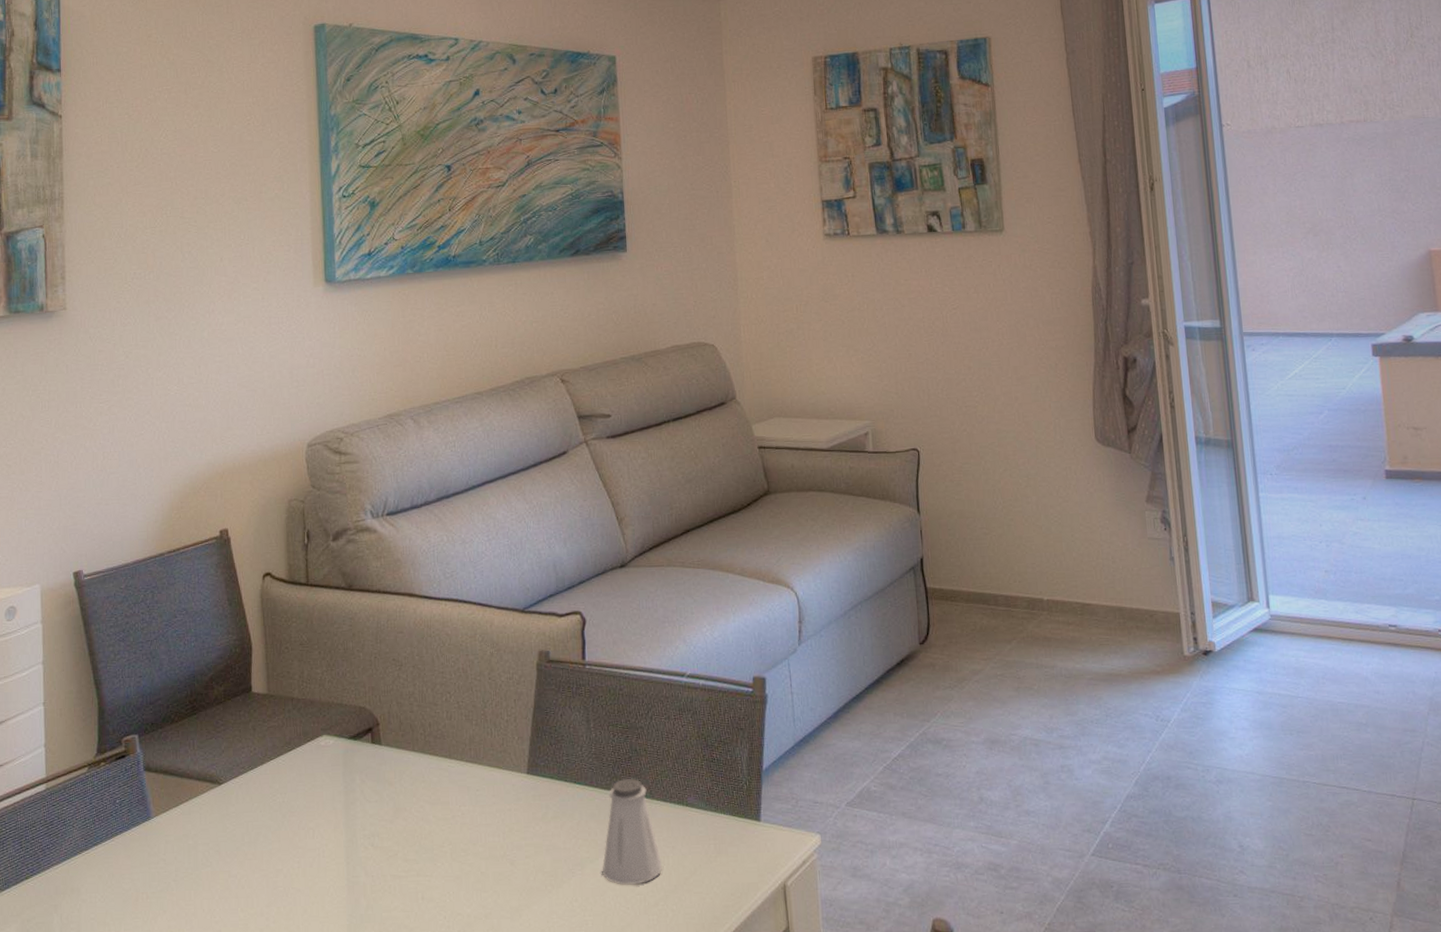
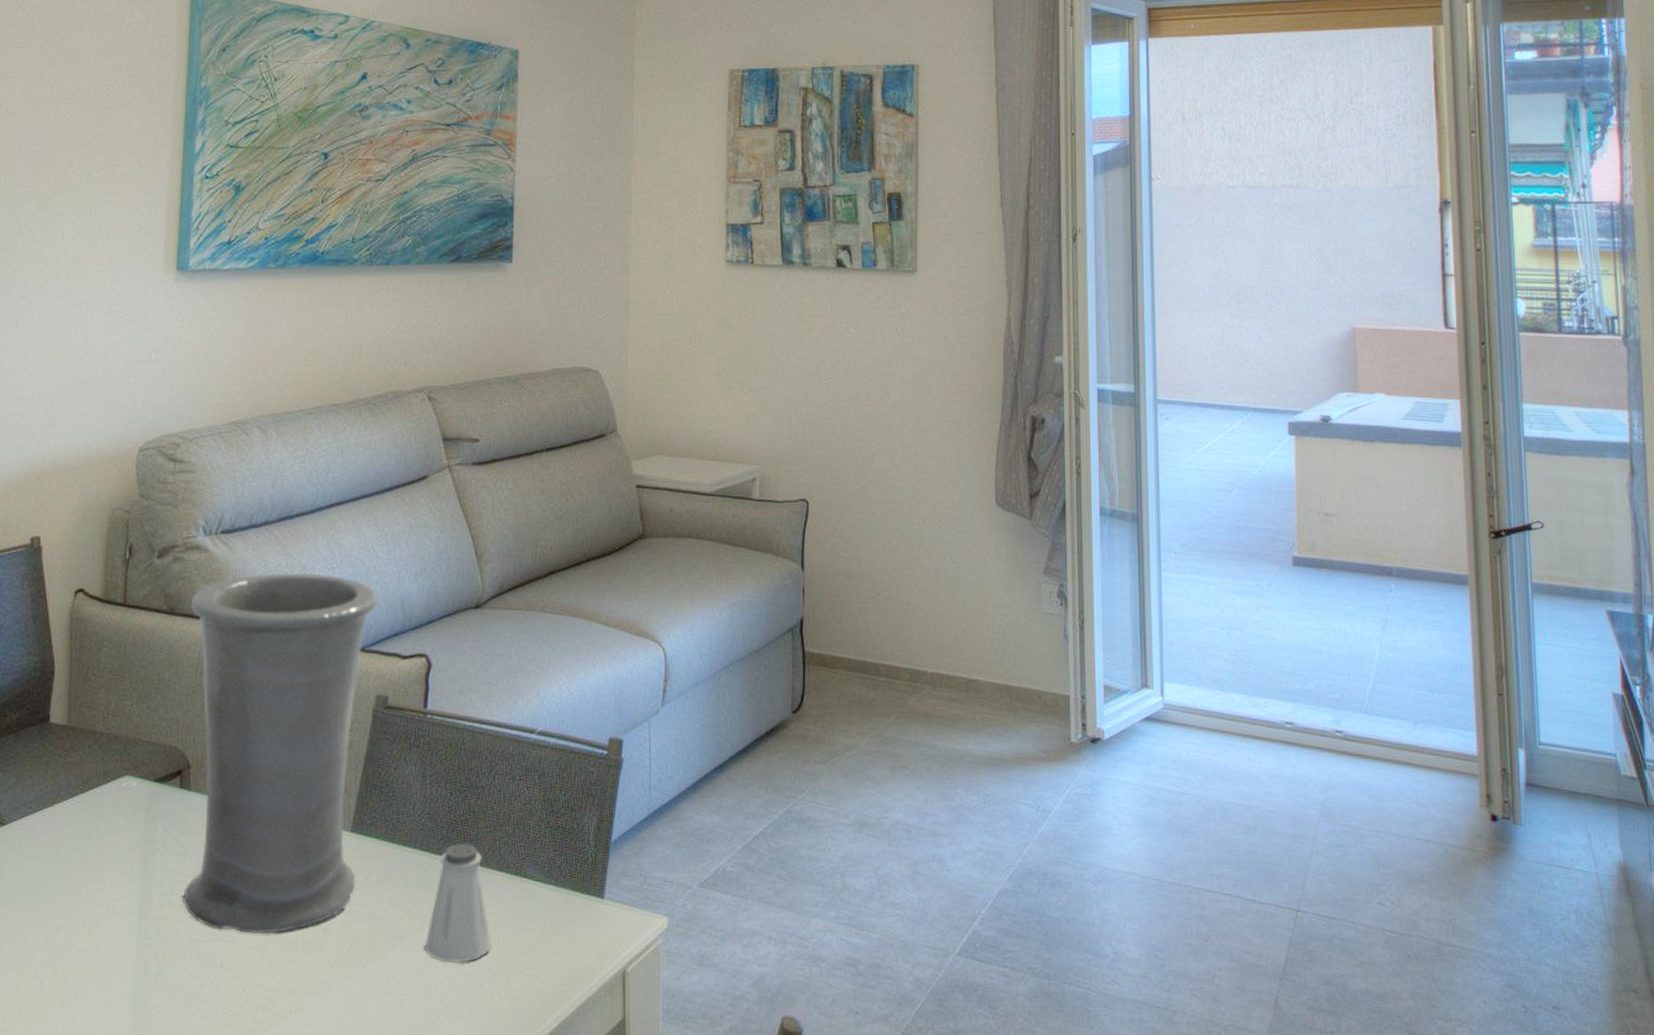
vase: none [366,545,535,868] -> present [182,572,377,934]

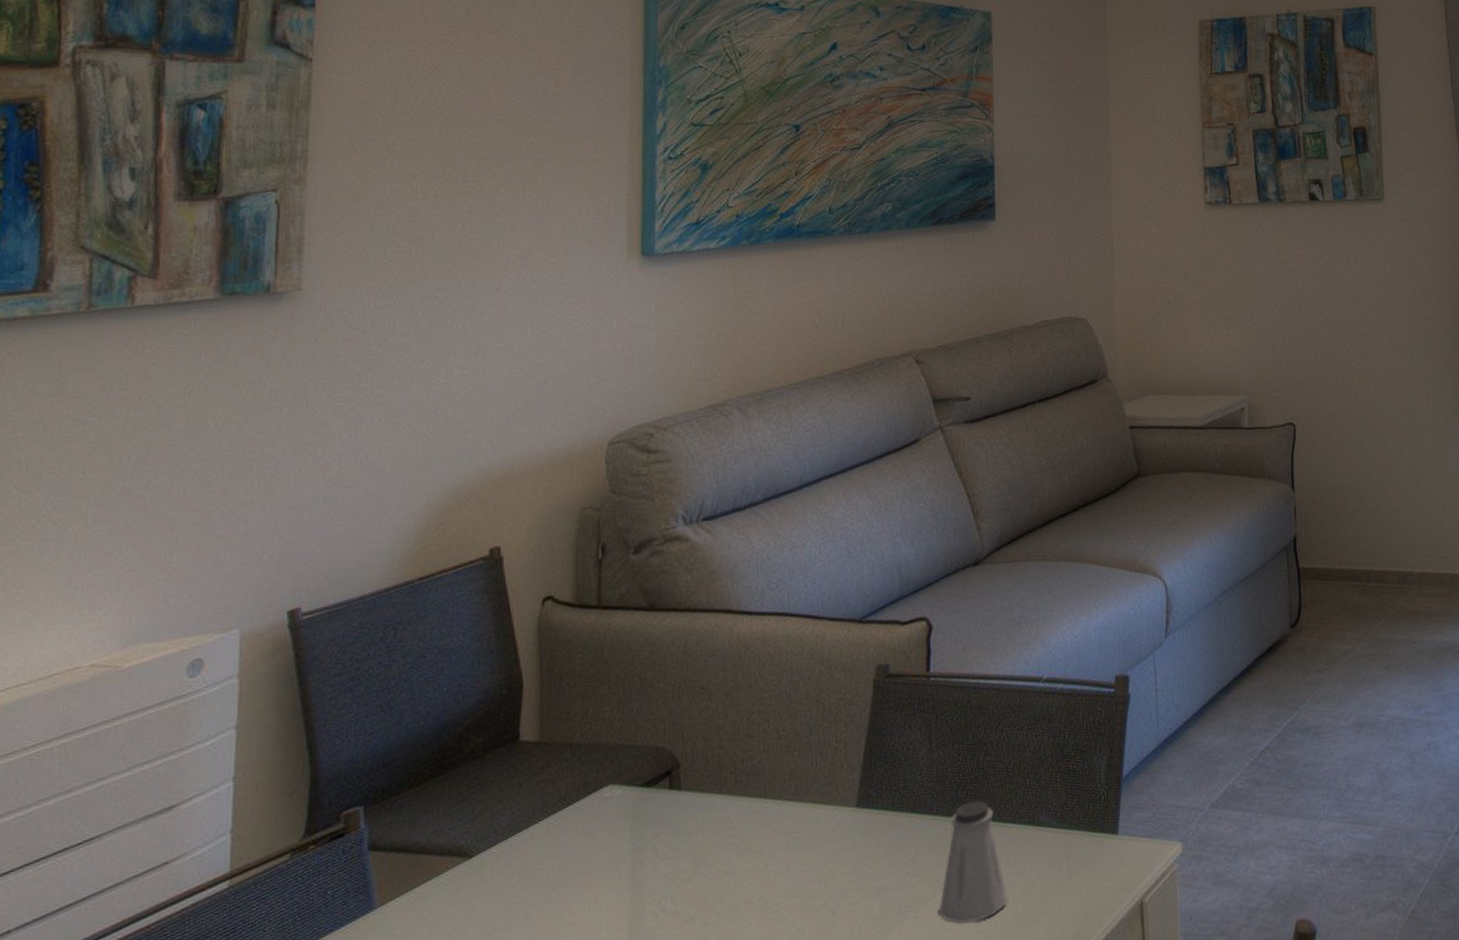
vase: present [182,572,377,934] -> none [673,550,872,930]

